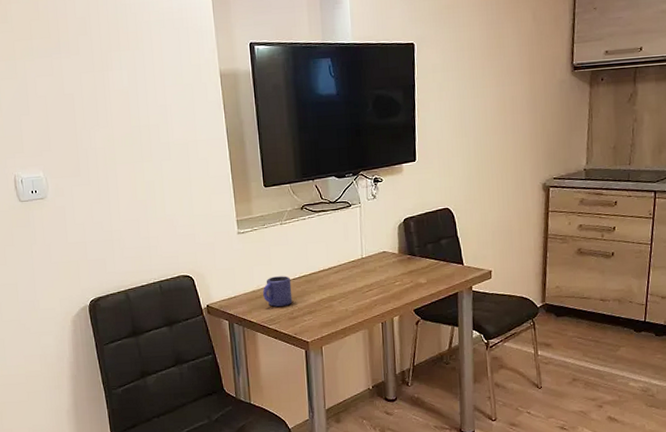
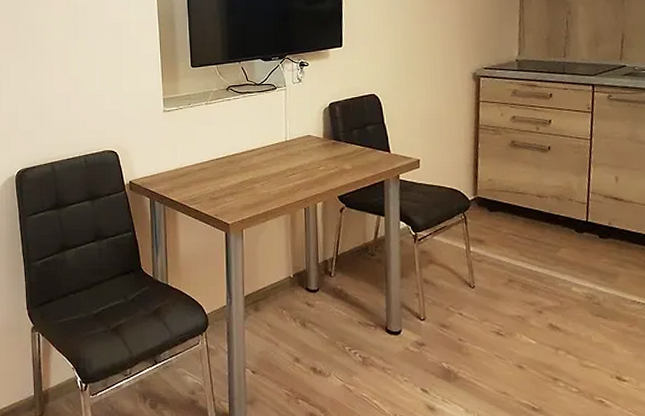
mug: present [263,276,293,307] -> none [185,155,215,186]

